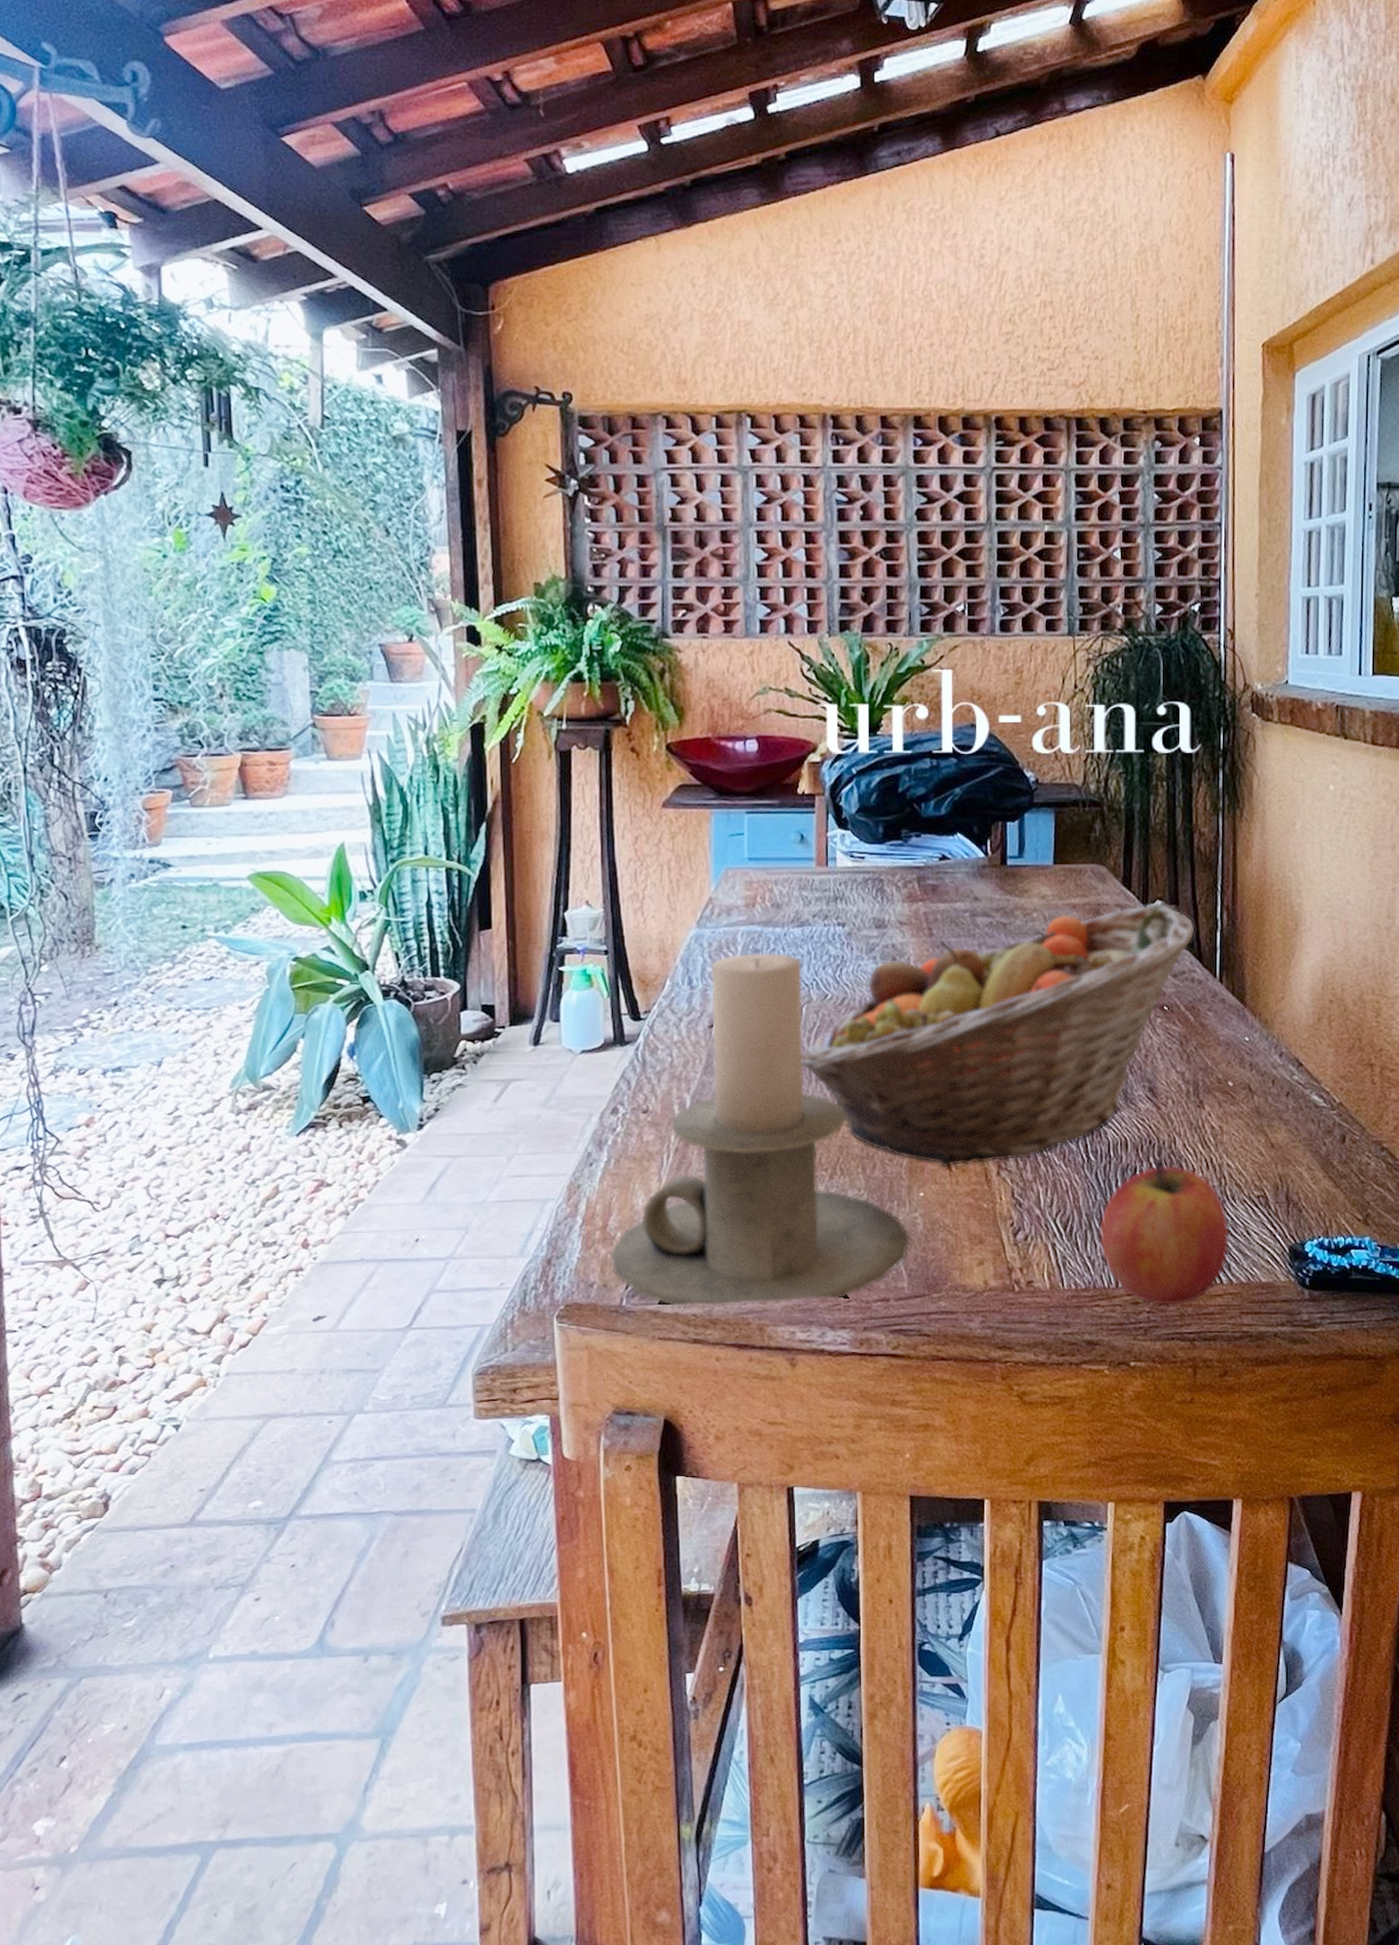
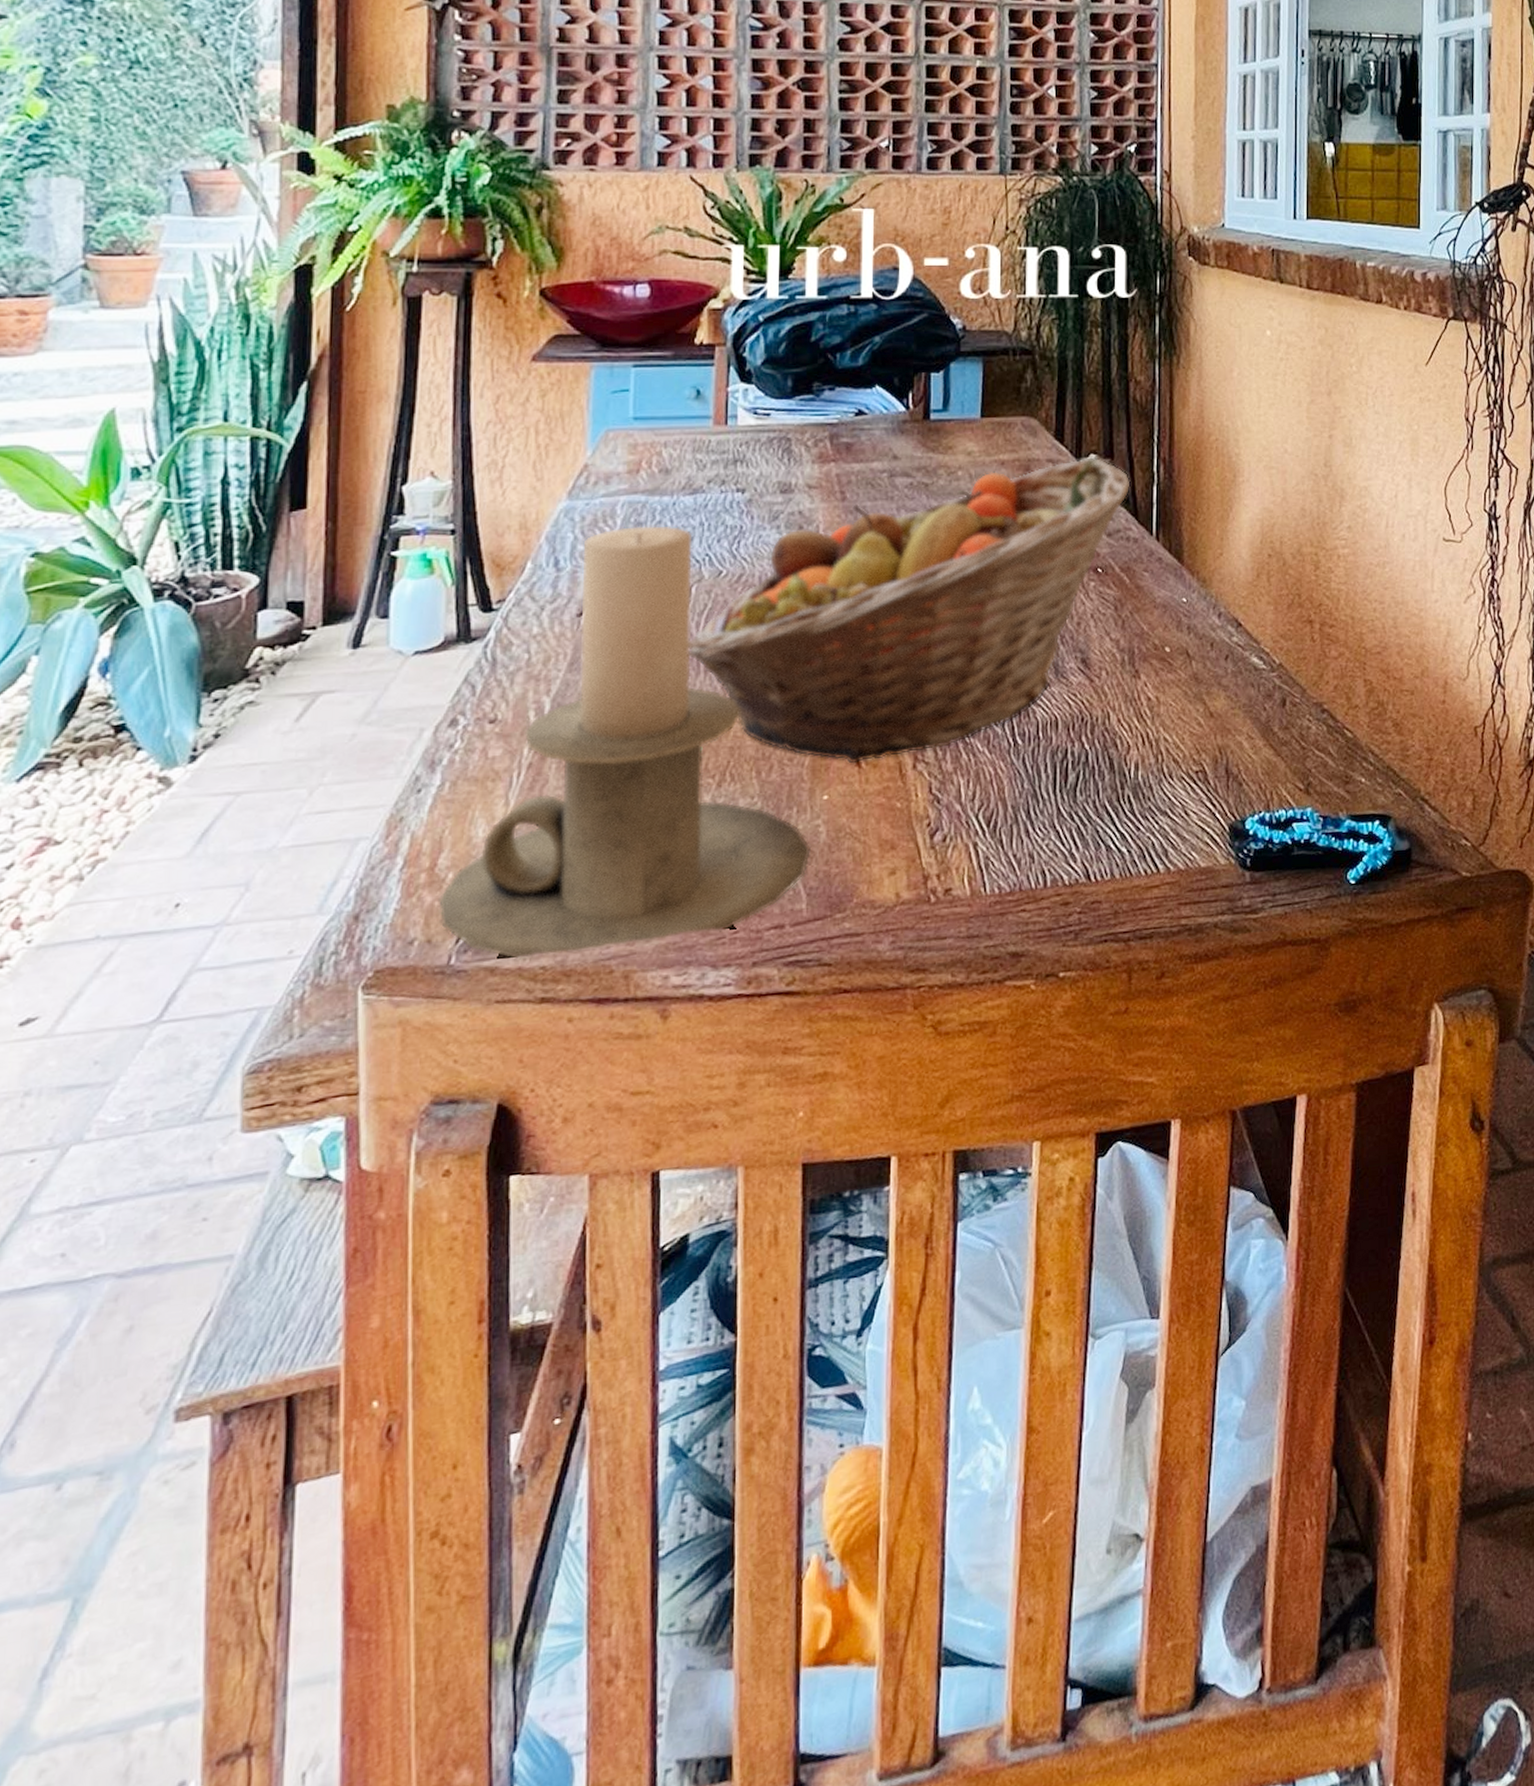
apple: present [1100,1159,1230,1305] -> none [1027,737,1167,904]

